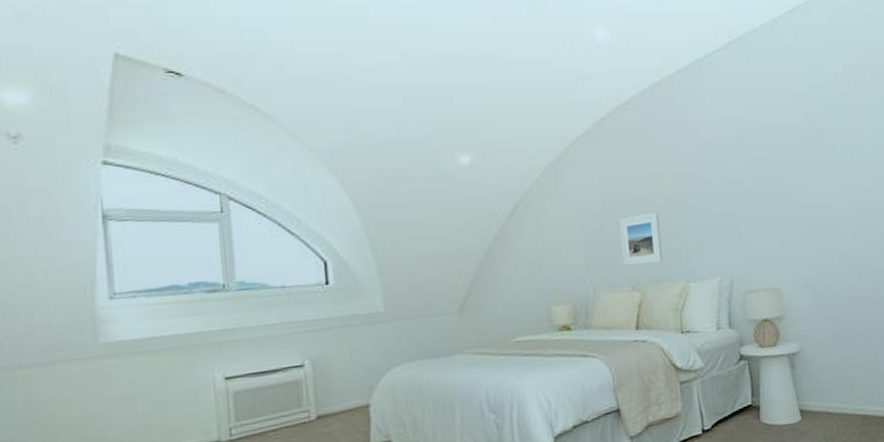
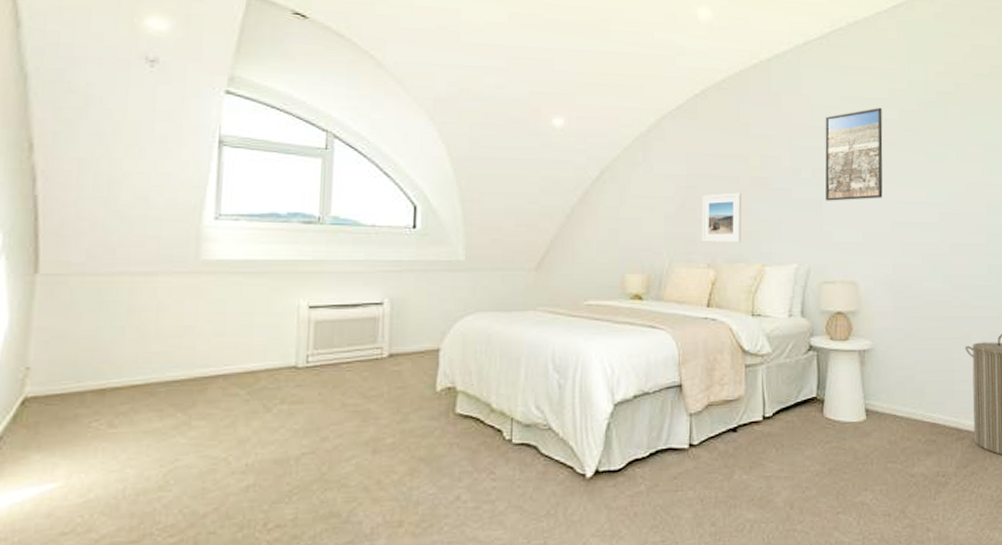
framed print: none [732,113,796,212] -> present [825,107,883,201]

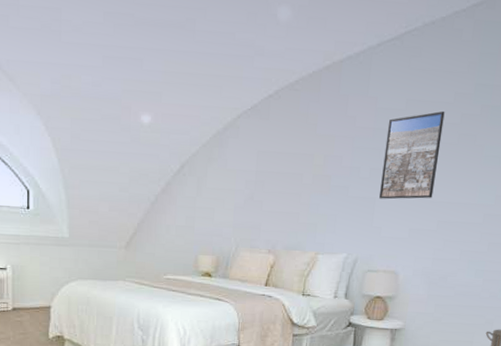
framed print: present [701,192,742,243] -> none [264,188,304,233]

